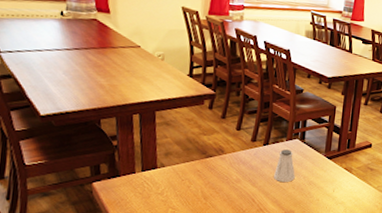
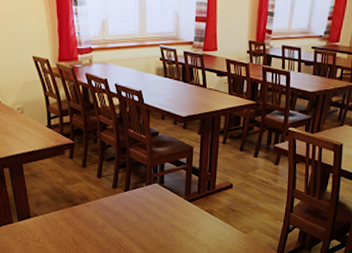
saltshaker: present [274,149,295,182] -> none [137,194,157,226]

